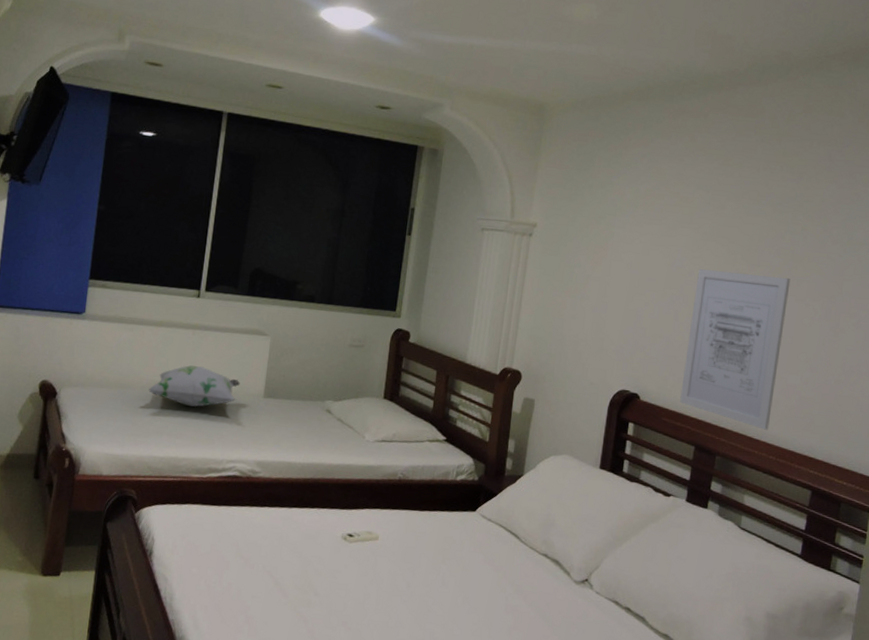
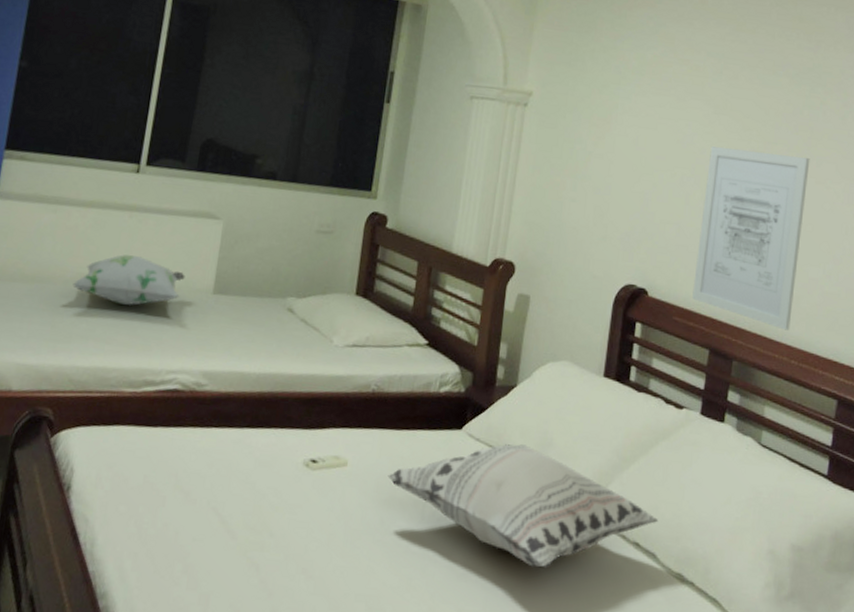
decorative pillow: none [413,524,648,626] -> present [388,444,659,567]

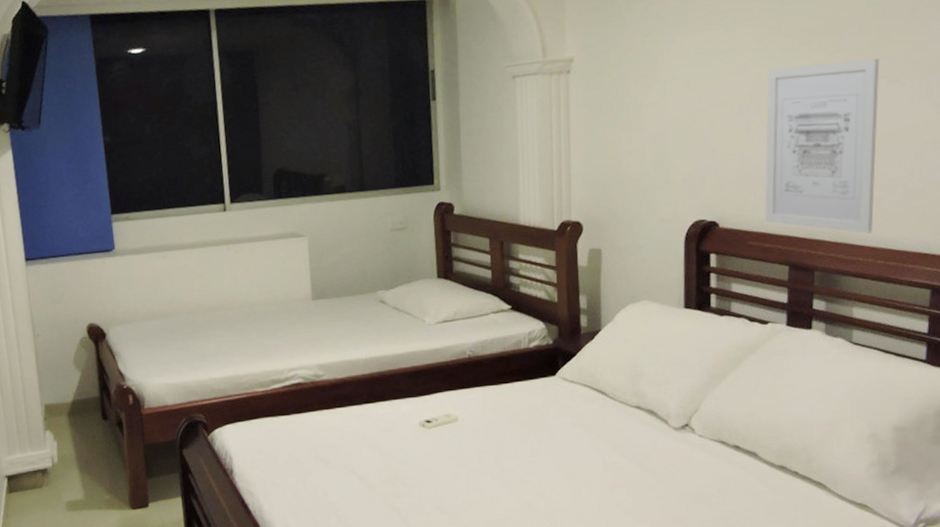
decorative pillow: present [73,254,185,306] -> none [194,281,286,323]
decorative pillow: present [388,444,659,567] -> none [495,379,756,479]

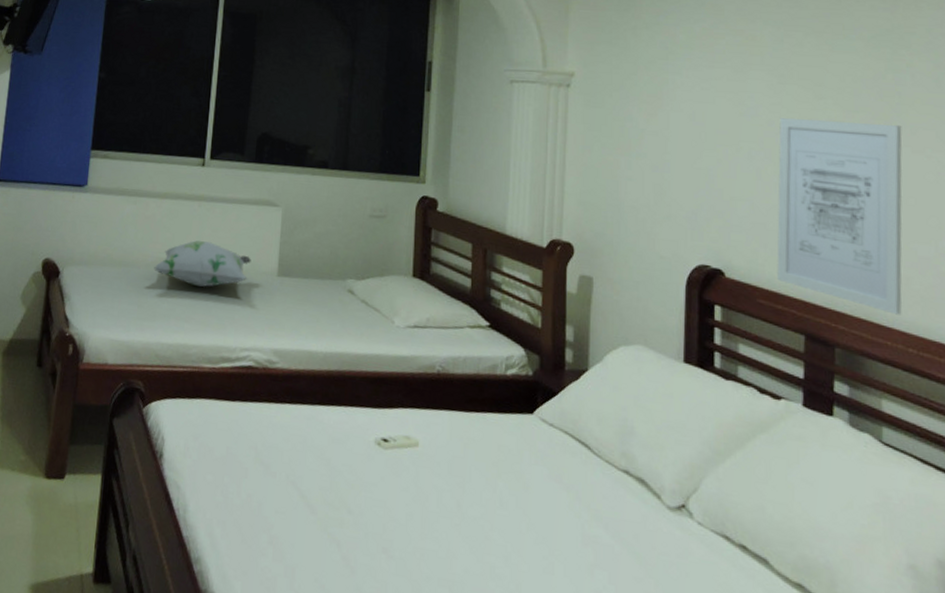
decorative pillow: none [194,281,286,323] -> present [154,240,251,288]

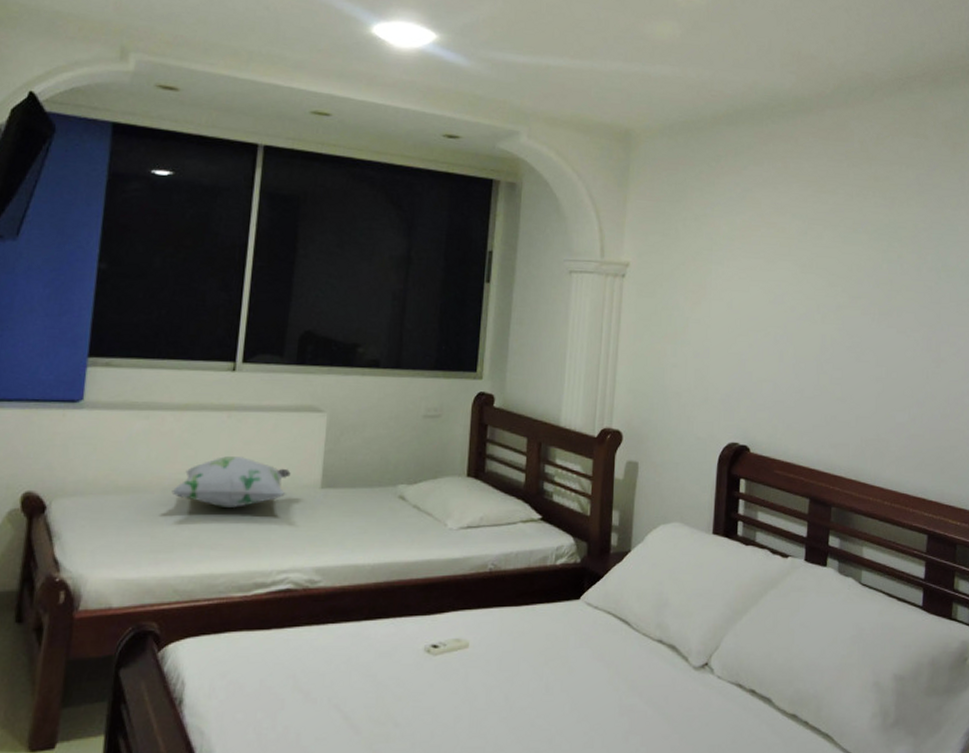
wall art: present [777,118,902,315] -> none [791,304,891,474]

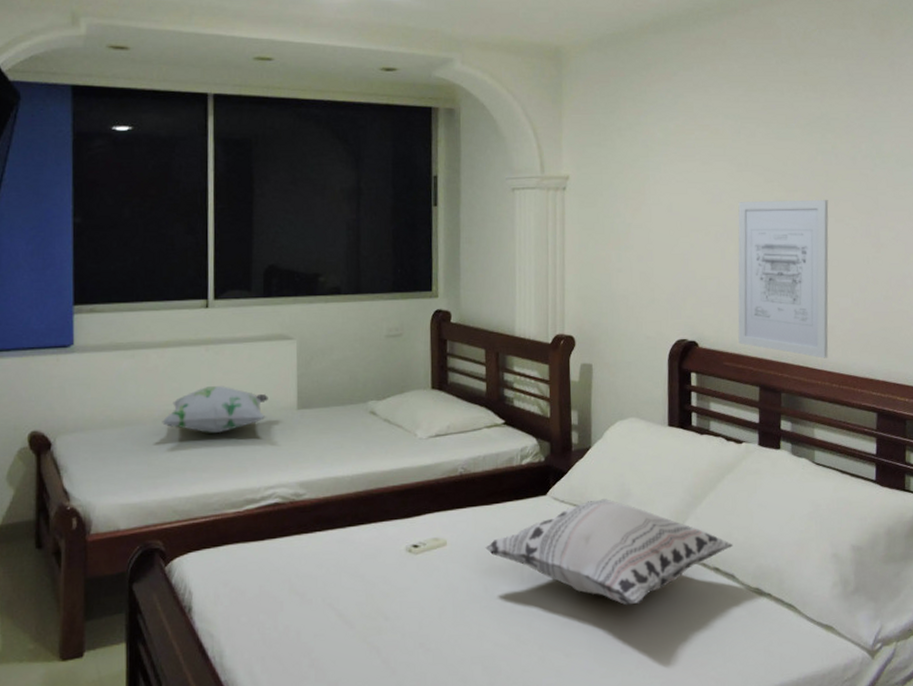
decorative pillow: none [510,608,772,725] -> present [485,499,733,606]
wall art: none [791,304,891,474] -> present [738,199,829,359]

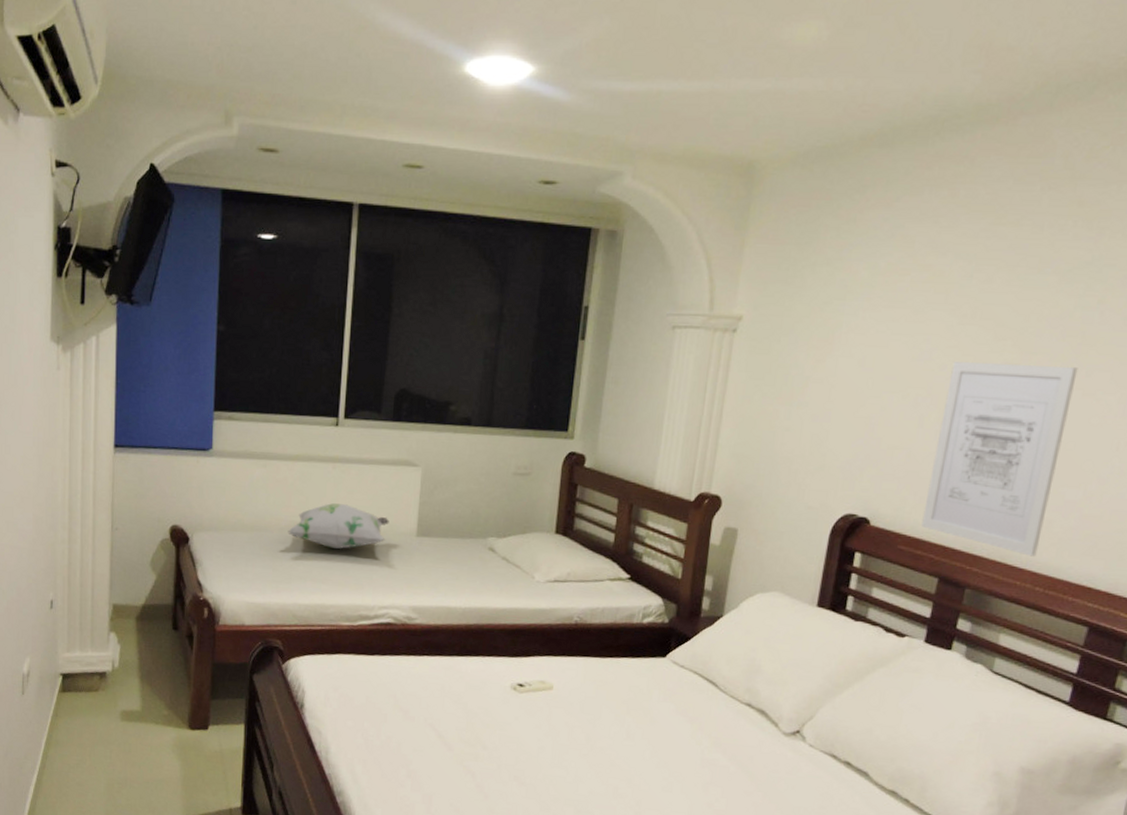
decorative pillow: present [485,499,733,606] -> none [592,670,873,781]

